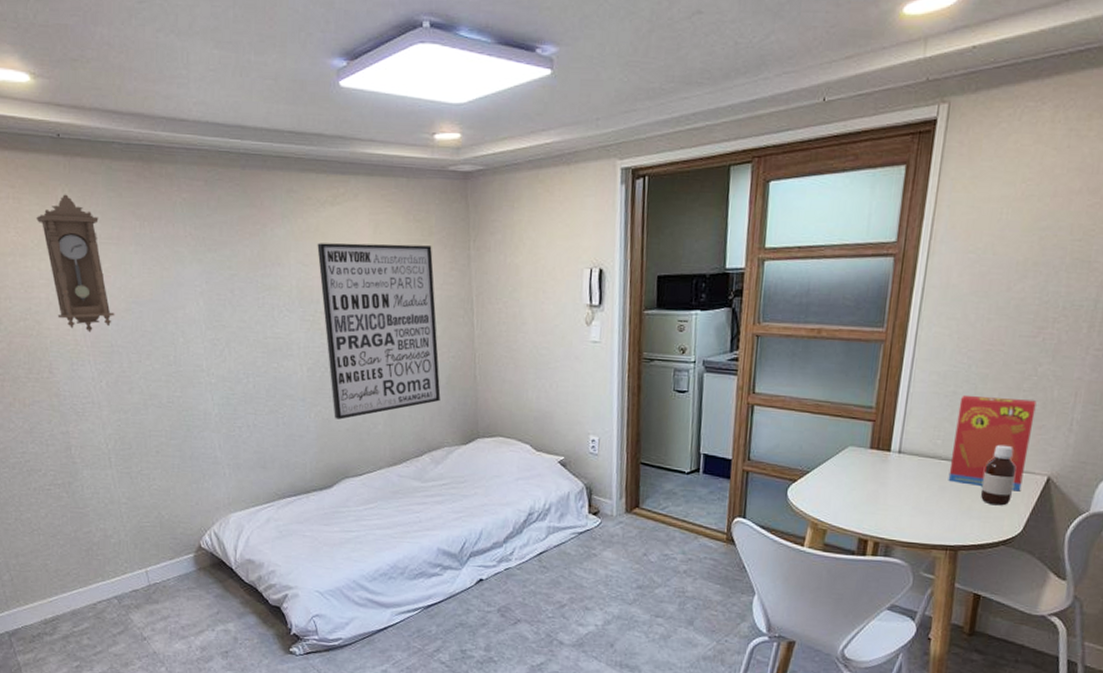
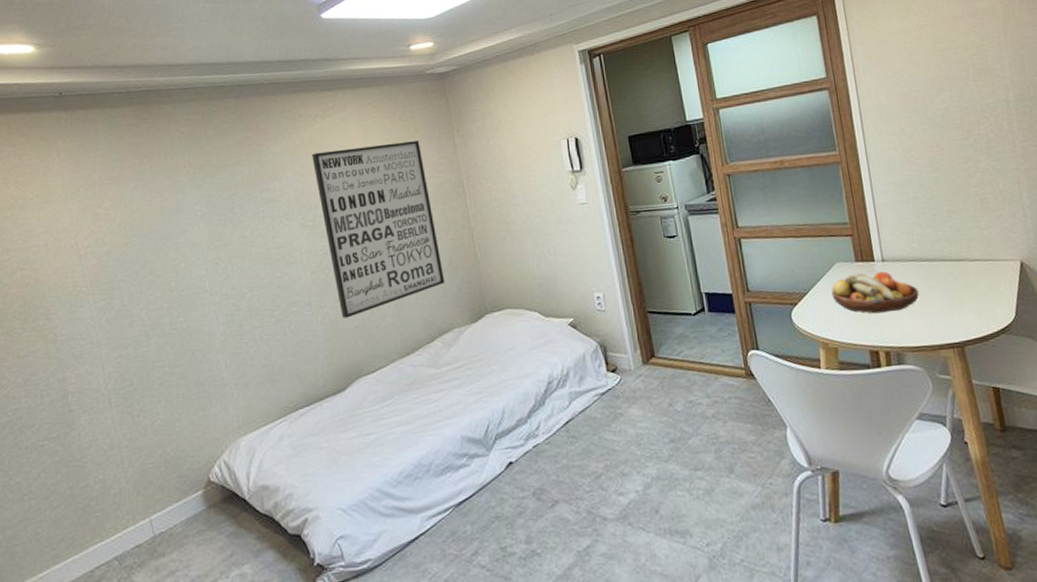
pendulum clock: present [36,194,115,333] -> none [37,144,115,272]
fruit bowl: none [835,459,928,505] -> present [831,271,919,314]
cereal box: present [948,394,1037,492] -> none [921,194,1001,281]
bottle: present [980,444,1017,506] -> none [962,238,996,297]

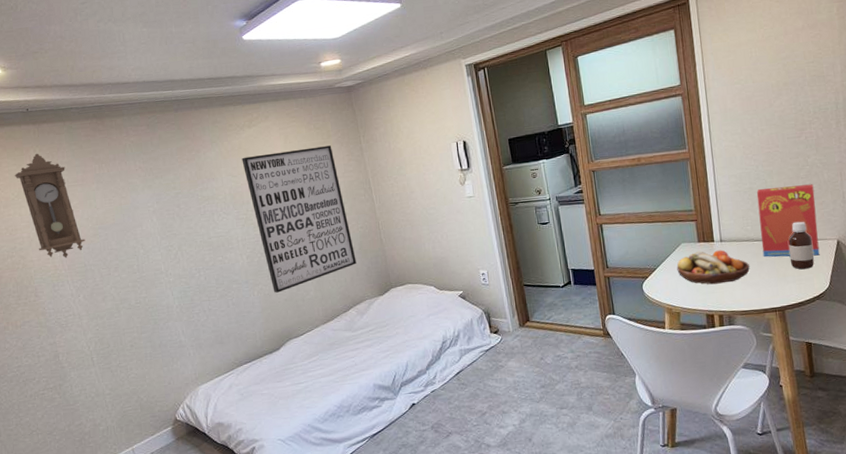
pendulum clock: none [37,144,115,272] -> present [15,153,86,258]
cereal box: none [921,194,1001,281] -> present [756,184,820,257]
bottle: none [962,238,996,297] -> present [788,221,815,270]

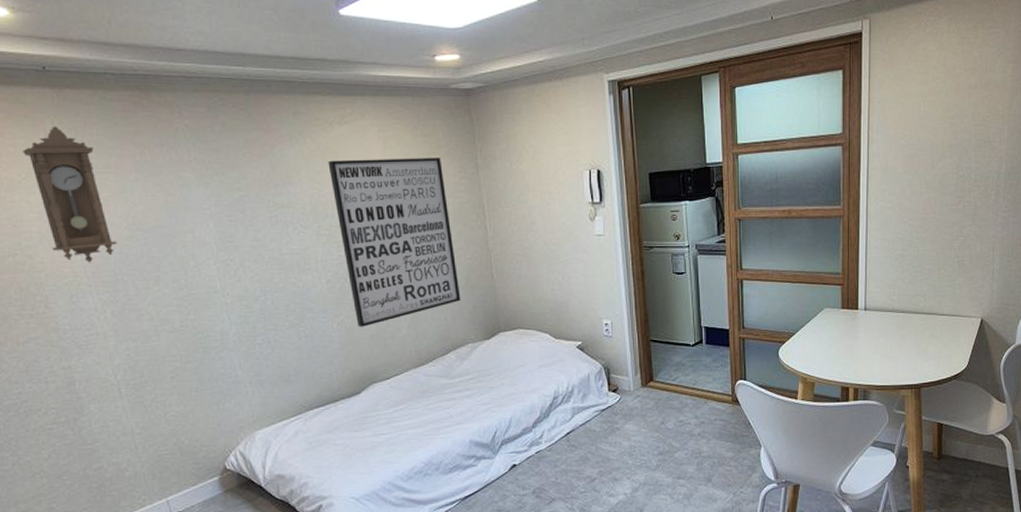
fruit bowl: present [677,250,750,285] -> none [816,318,891,355]
cereal box: present [756,184,820,257] -> none [906,256,965,333]
bottle: present [788,221,815,270] -> none [932,295,957,347]

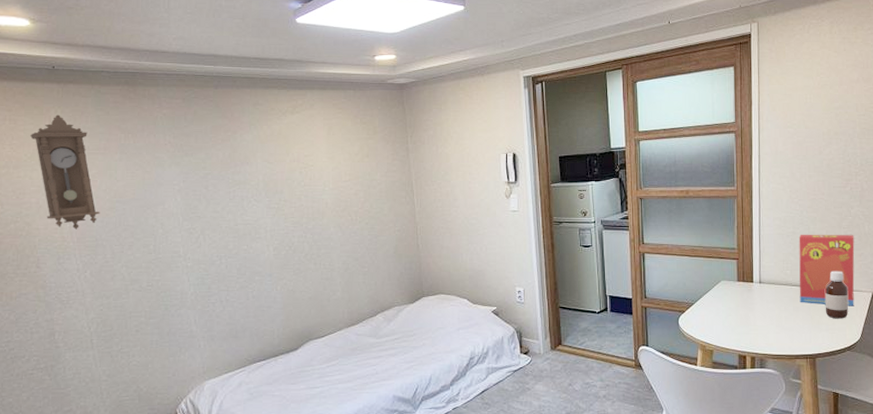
wall art: present [328,158,461,327] -> none [280,142,390,290]
cereal box: none [906,256,965,333] -> present [798,234,855,307]
bottle: none [932,295,957,347] -> present [825,271,849,319]

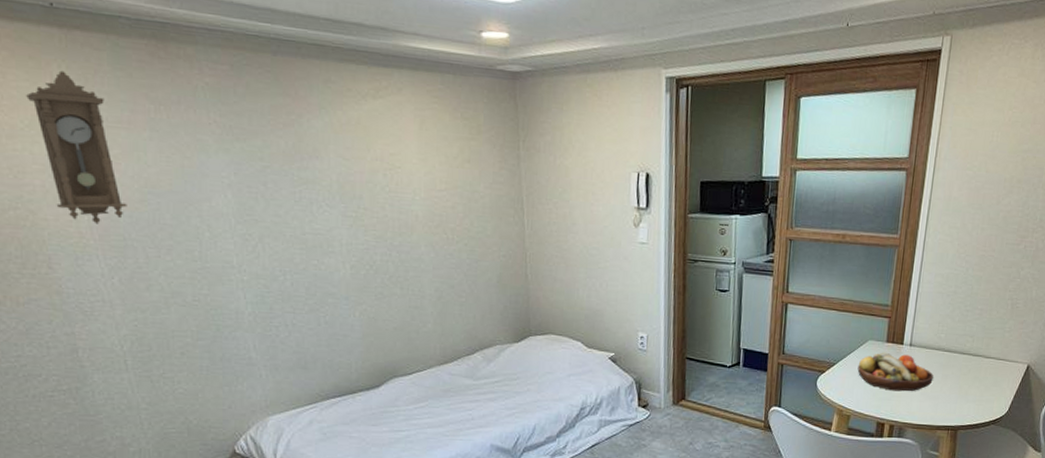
fruit bowl: none [714,290,785,325] -> present [857,352,934,392]
cereal box: present [798,234,855,307] -> none [950,294,1020,378]
bottle: present [825,271,849,319] -> none [975,337,1004,391]

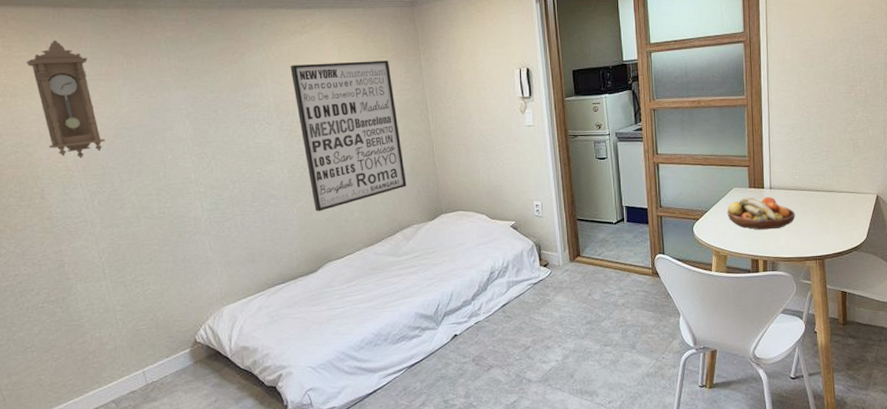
wall art: none [359,136,492,318] -> present [290,61,407,211]

